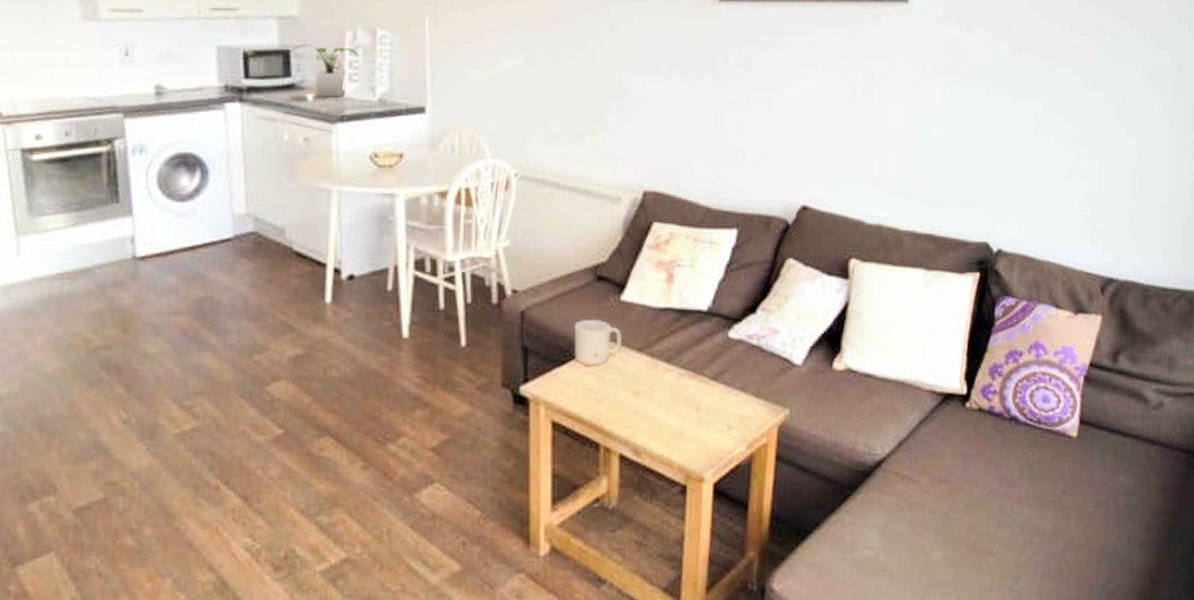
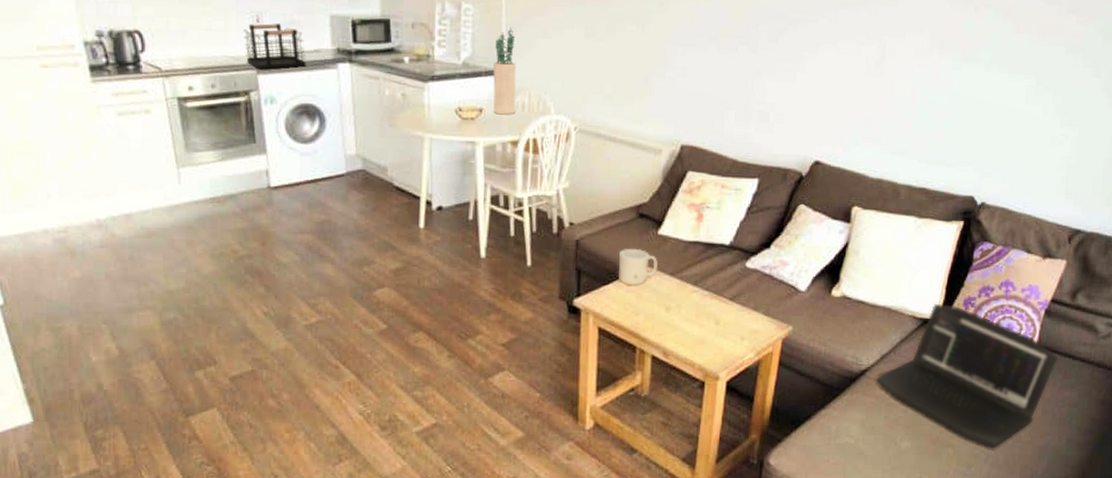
dish rack: none [108,56,186,113] -> present [243,22,306,70]
potted plant: present [291,44,357,98] -> none [391,14,445,61]
vase: none [415,57,444,161] -> present [493,27,516,115]
laptop: none [895,374,1106,555] -> present [877,304,1058,449]

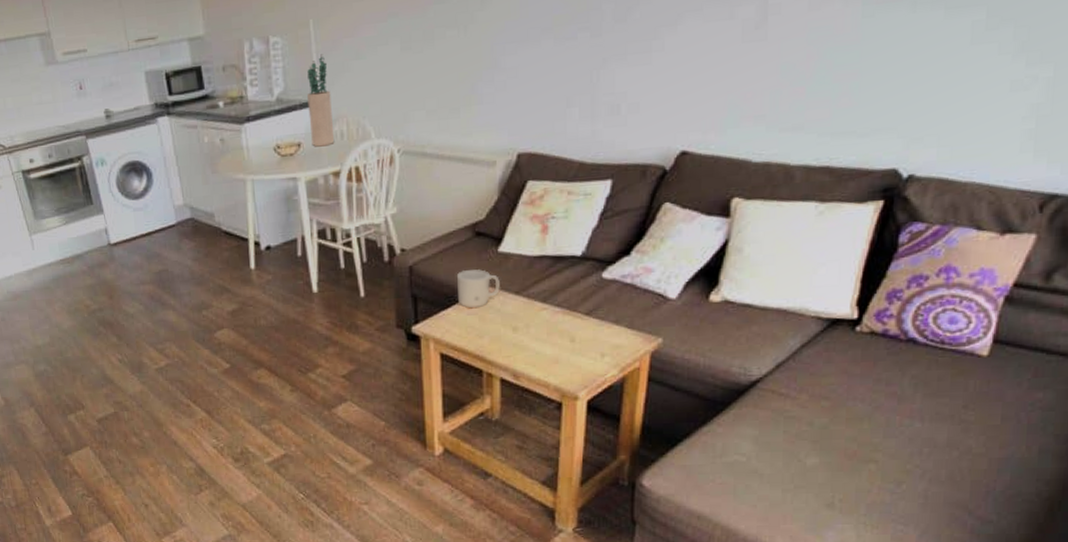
dish rack: present [243,22,306,70] -> none [69,86,129,135]
laptop: present [877,304,1058,449] -> none [772,300,1025,463]

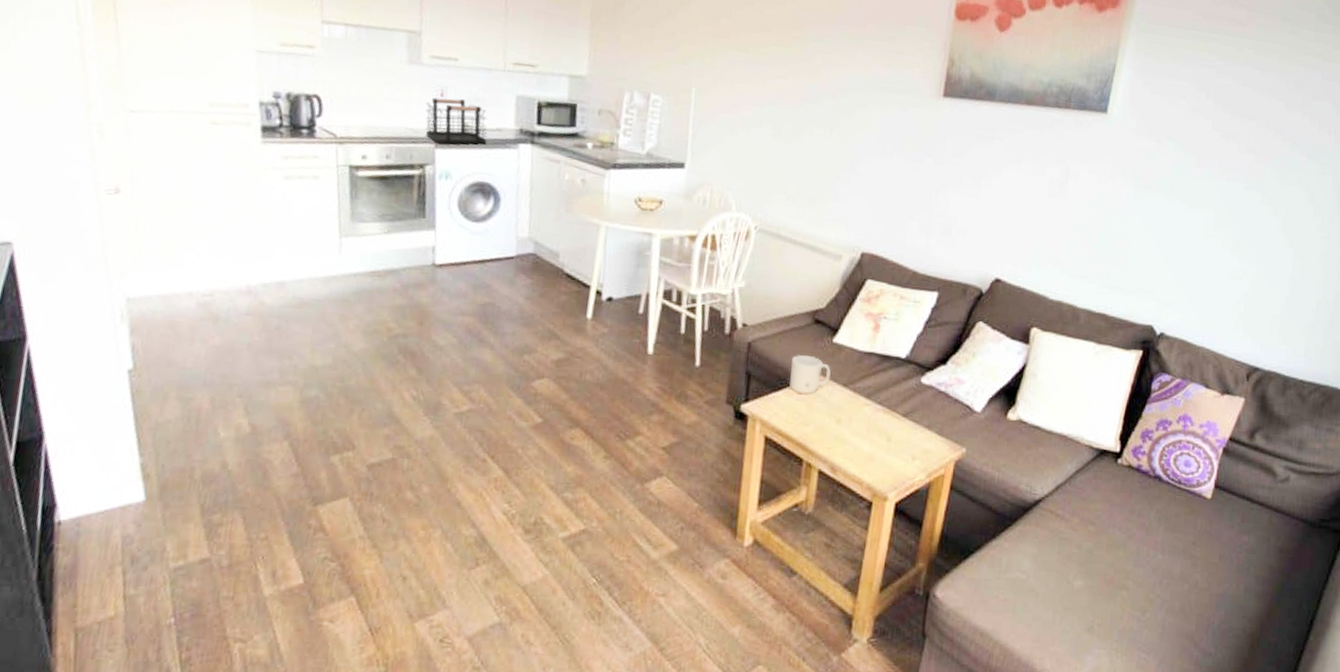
dish rack: none [69,86,129,135] -> present [425,97,487,145]
vase: present [307,54,335,147] -> none [673,121,701,209]

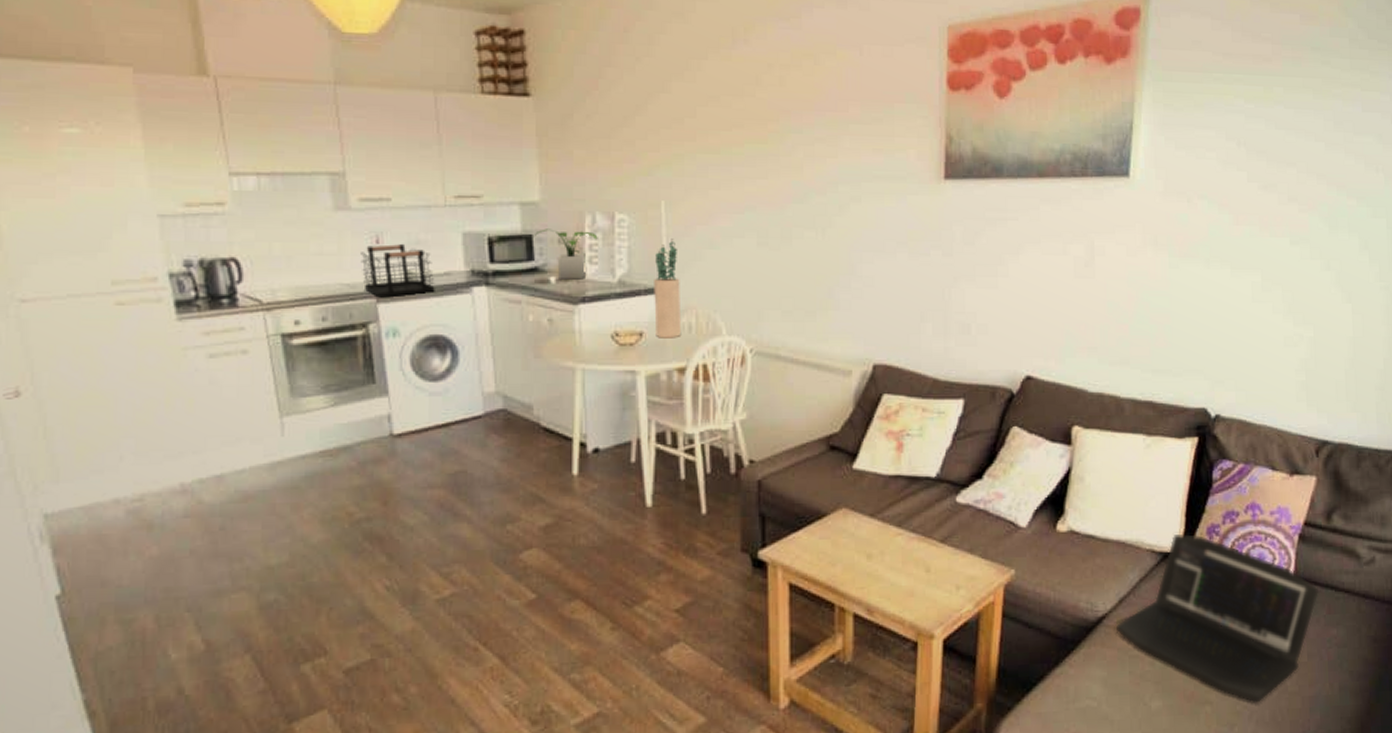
potted plant: none [577,100,633,149] -> present [533,228,597,280]
vase: none [673,121,701,209] -> present [654,238,682,338]
mug: present [789,355,831,395] -> none [808,487,856,532]
laptop: none [1050,435,1236,594] -> present [1116,534,1320,704]

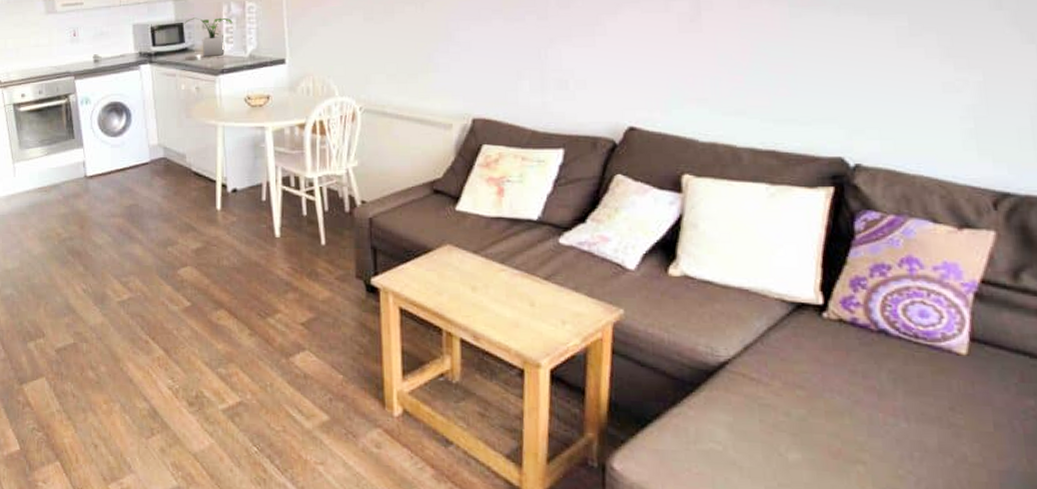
dish rack: present [360,243,435,298] -> none [63,35,114,76]
vase: present [654,238,682,338] -> none [278,19,301,100]
laptop: present [1116,534,1320,704] -> none [742,285,1007,470]

